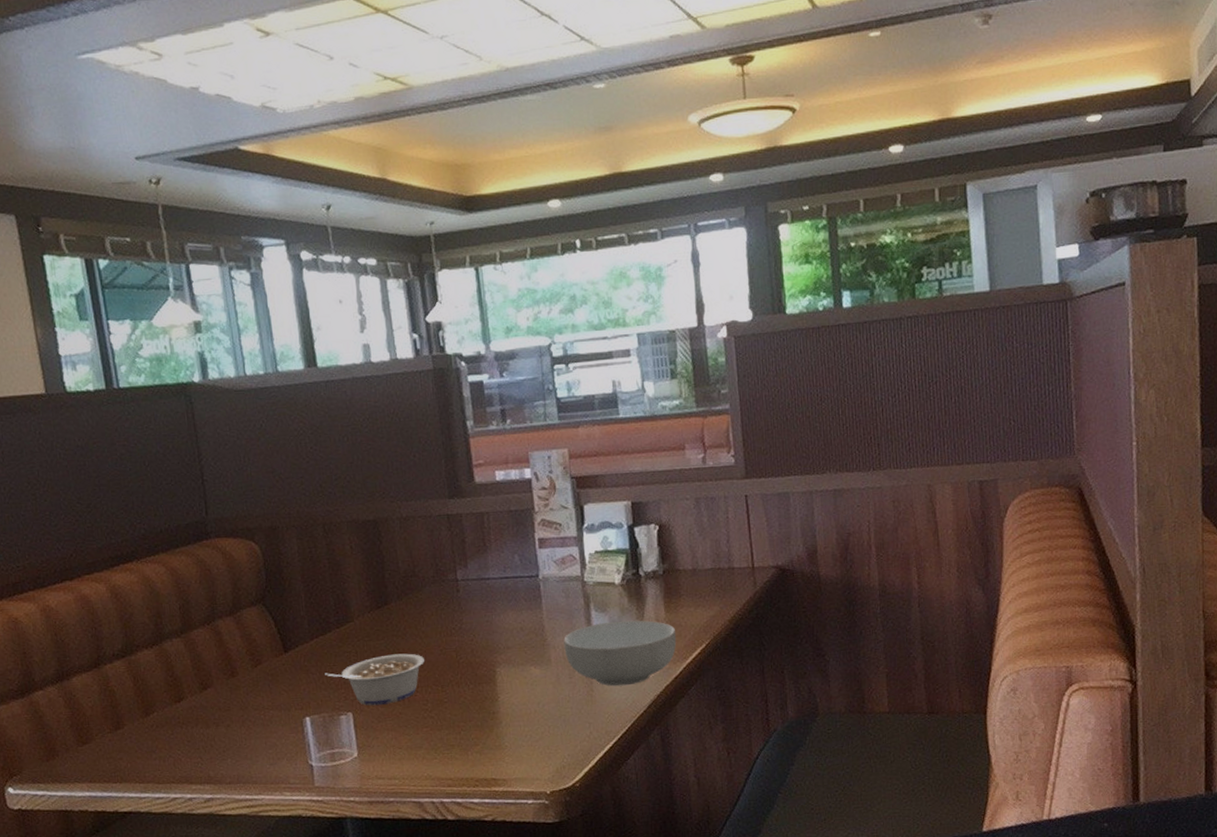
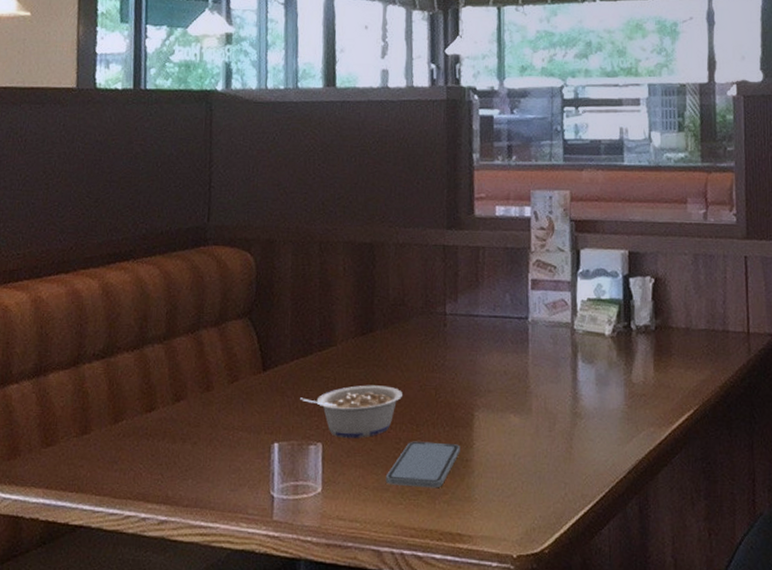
smartphone: none [417,699,487,743] -> present [385,441,461,488]
cereal bowl: present [564,620,677,687] -> none [546,375,664,446]

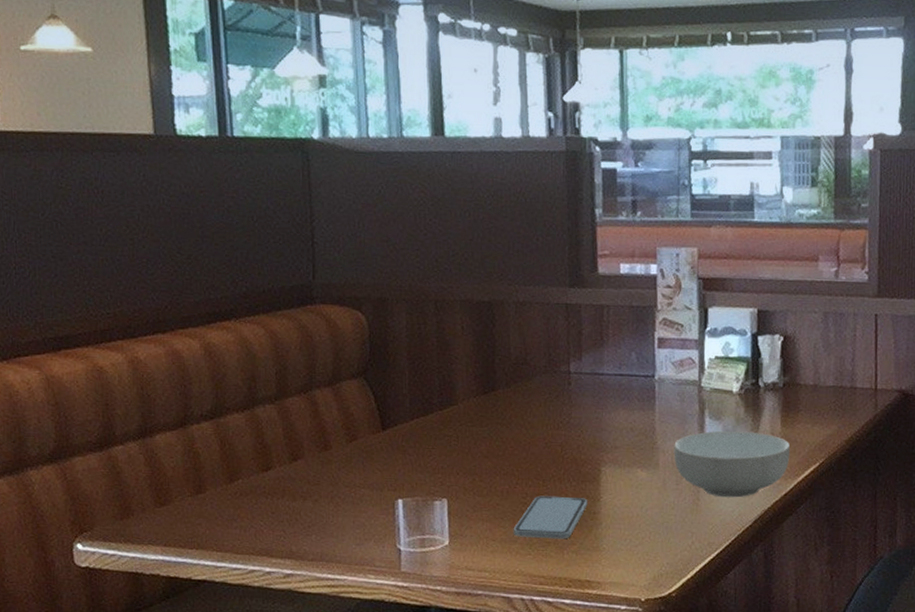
legume: present [300,385,402,439] -> none [422,442,528,495]
cereal bowl: none [546,375,664,446] -> present [674,430,791,498]

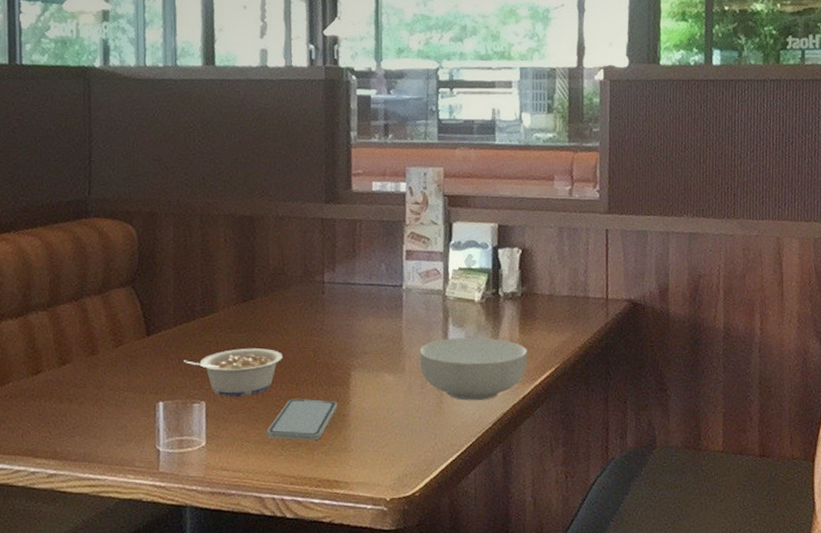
legume: none [422,442,528,495] -> present [184,348,282,397]

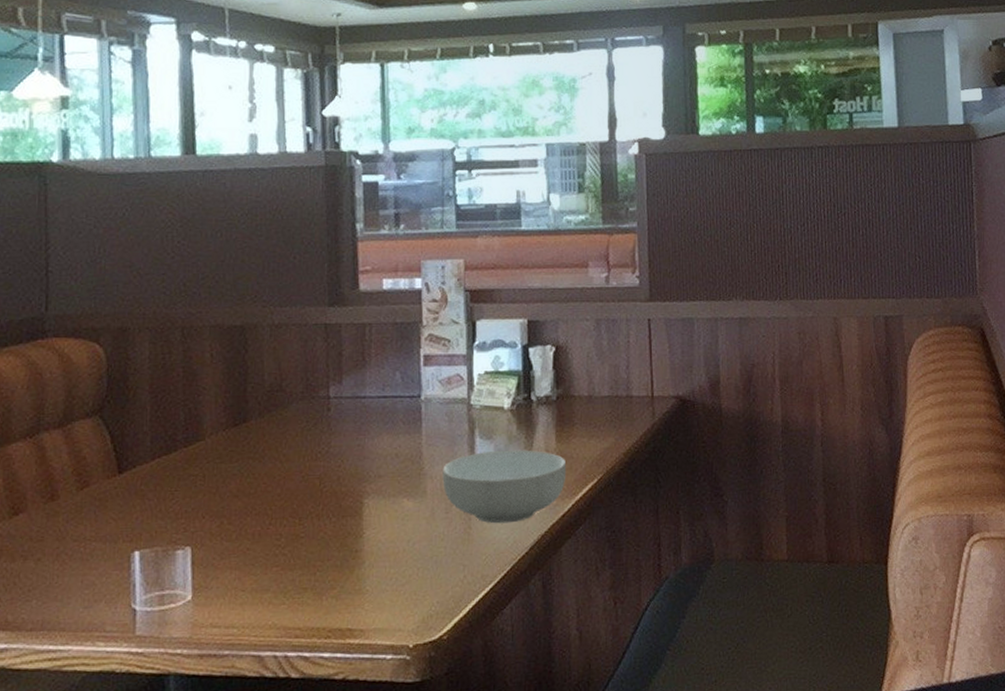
legume: present [184,348,282,397] -> none [164,479,282,540]
smartphone: present [266,398,338,441] -> none [265,535,349,585]

